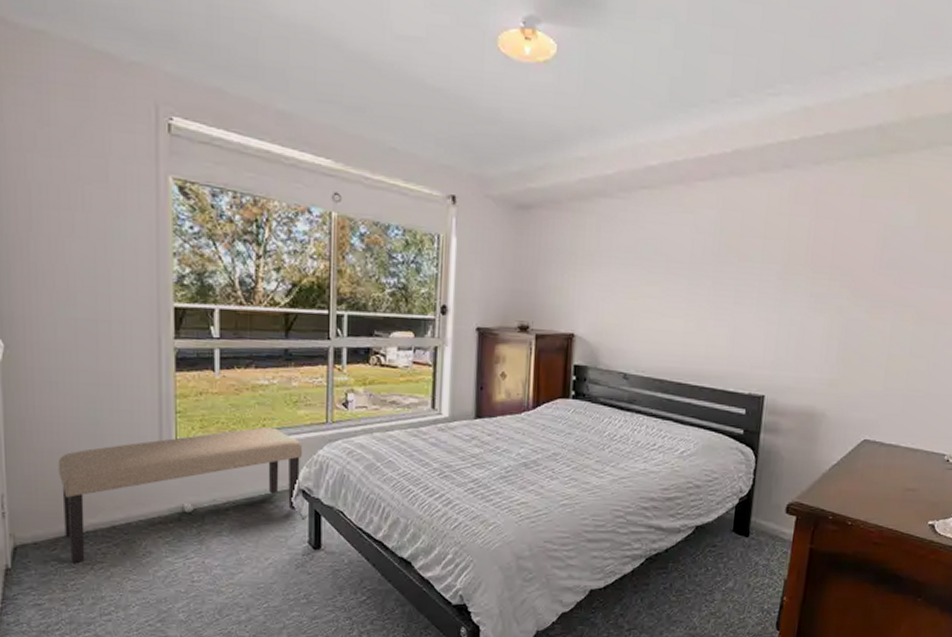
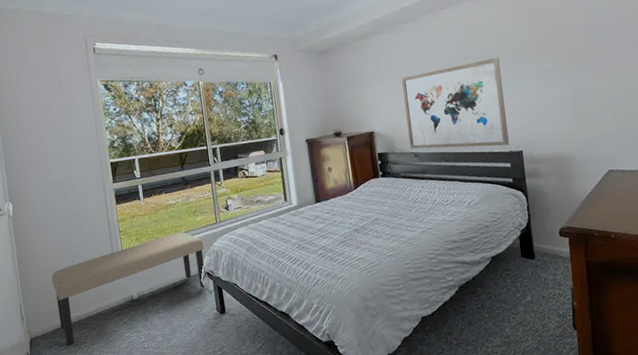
wall art: none [620,263,762,386] -> present [401,57,509,149]

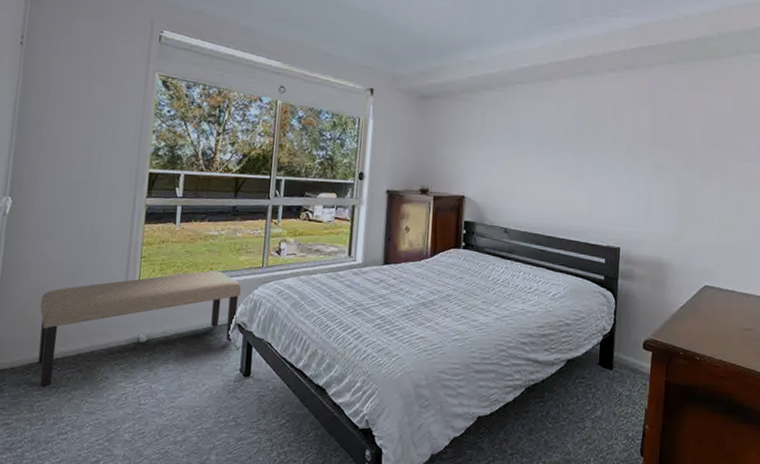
wall art: present [401,57,509,149] -> none [501,141,613,239]

